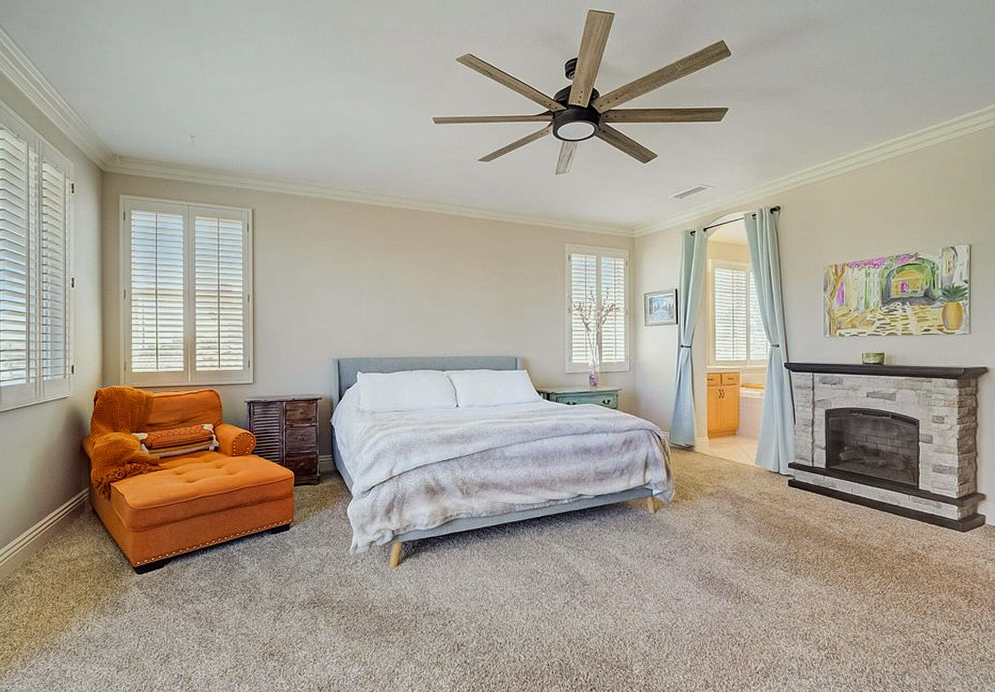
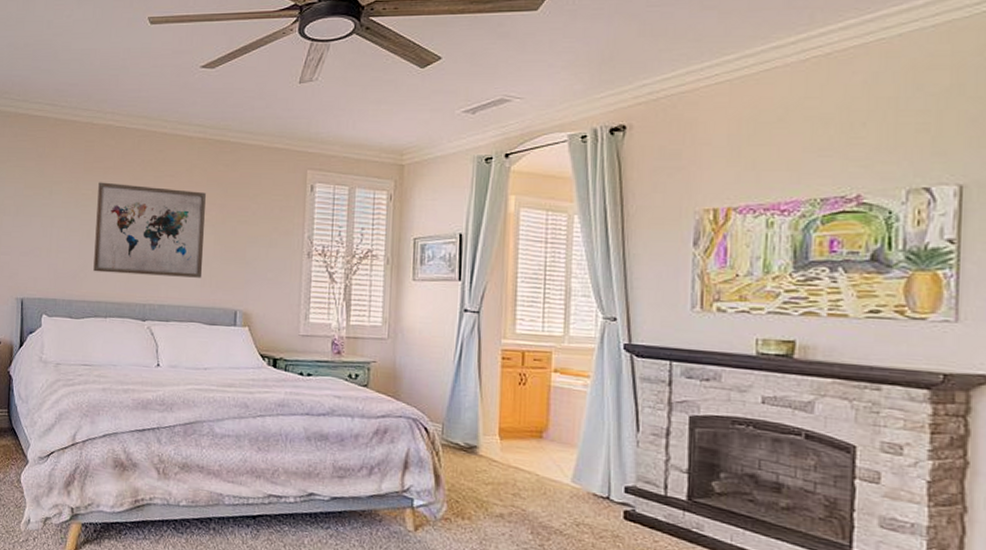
wall art: none [399,257,489,333] -> present [93,182,206,278]

